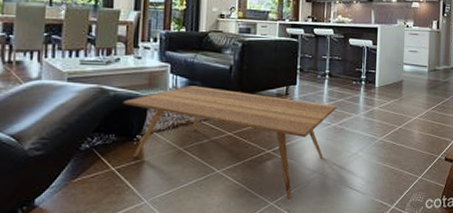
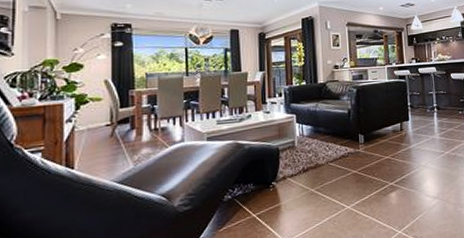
coffee table: present [122,86,338,200] -> none [257,131,448,227]

